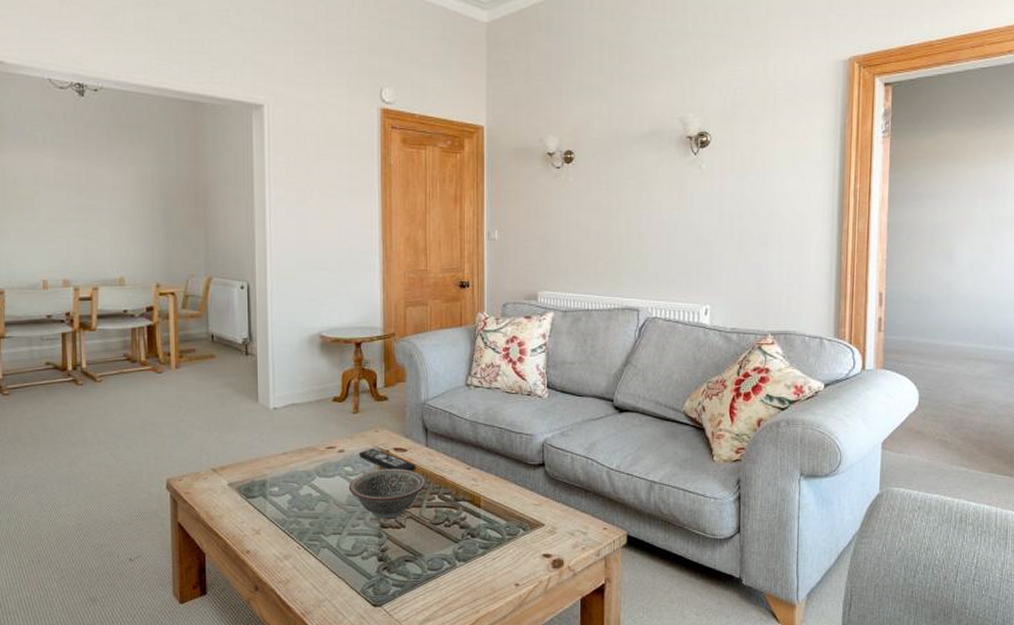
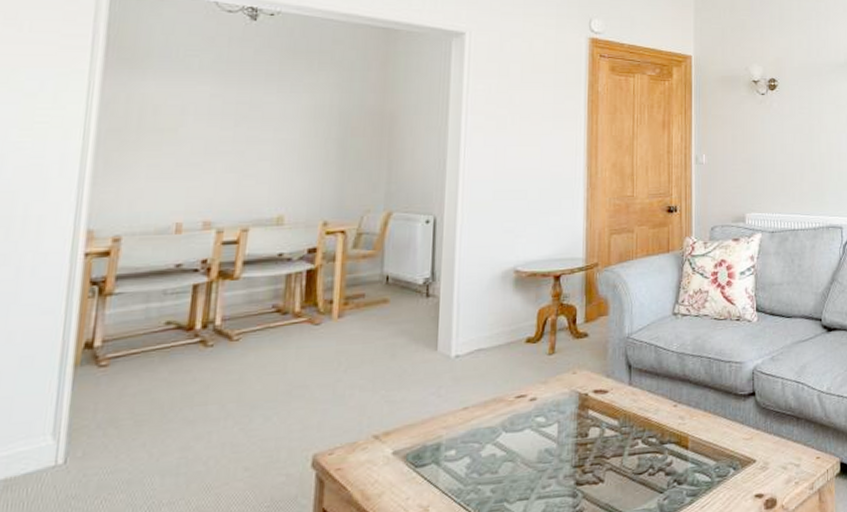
decorative bowl: present [348,468,427,519] -> none [540,413,629,475]
remote control: present [358,449,416,472] -> none [553,393,618,416]

